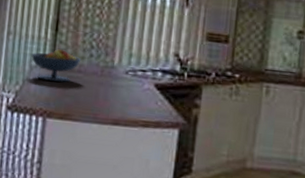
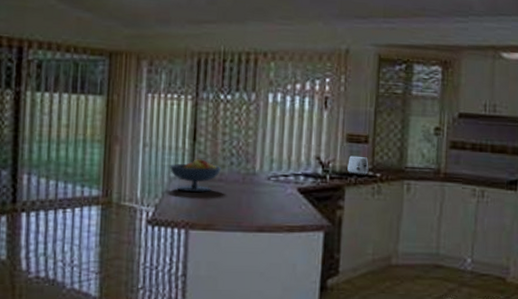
toaster: none [206,54,228,76] -> present [347,155,369,176]

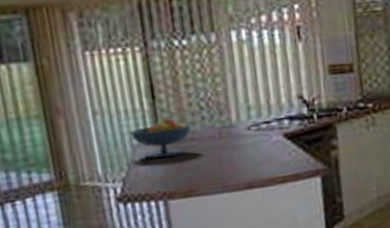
toaster: present [347,155,369,176] -> none [334,87,359,110]

